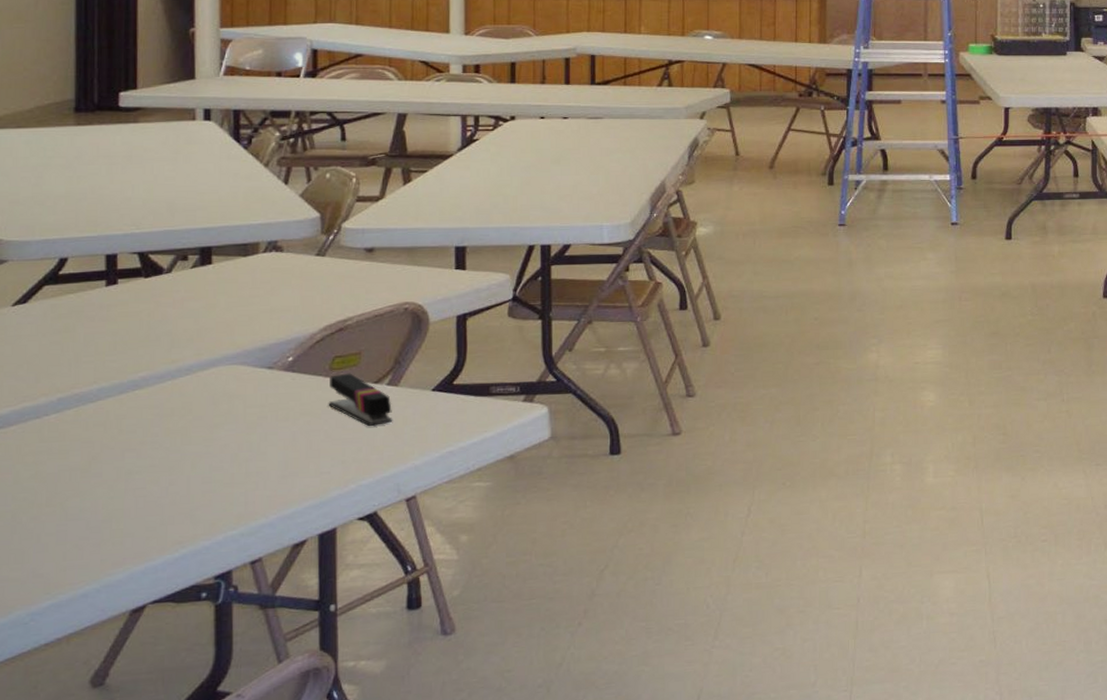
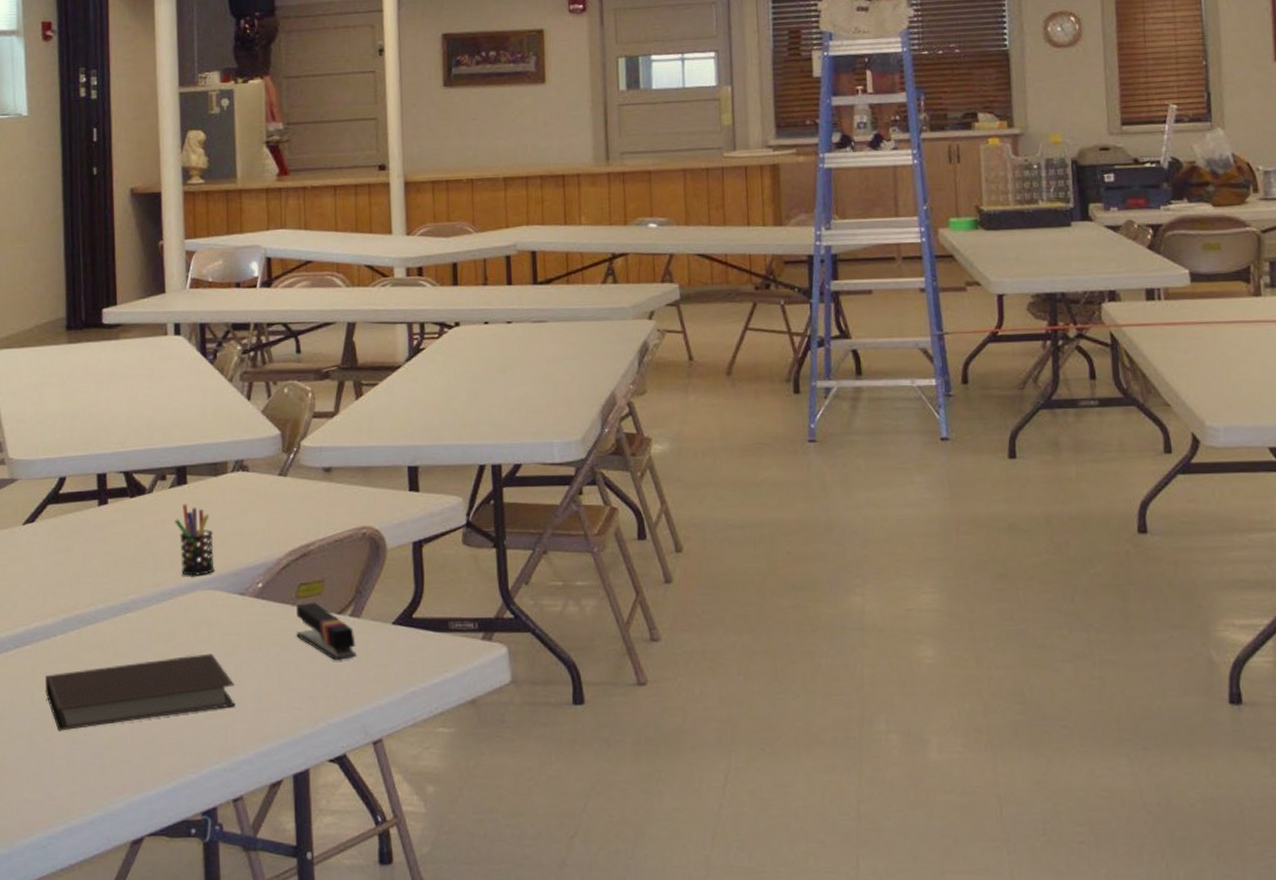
notebook: none [32,425,258,509] -> present [44,653,235,731]
pen holder: none [196,283,240,352] -> present [175,503,214,576]

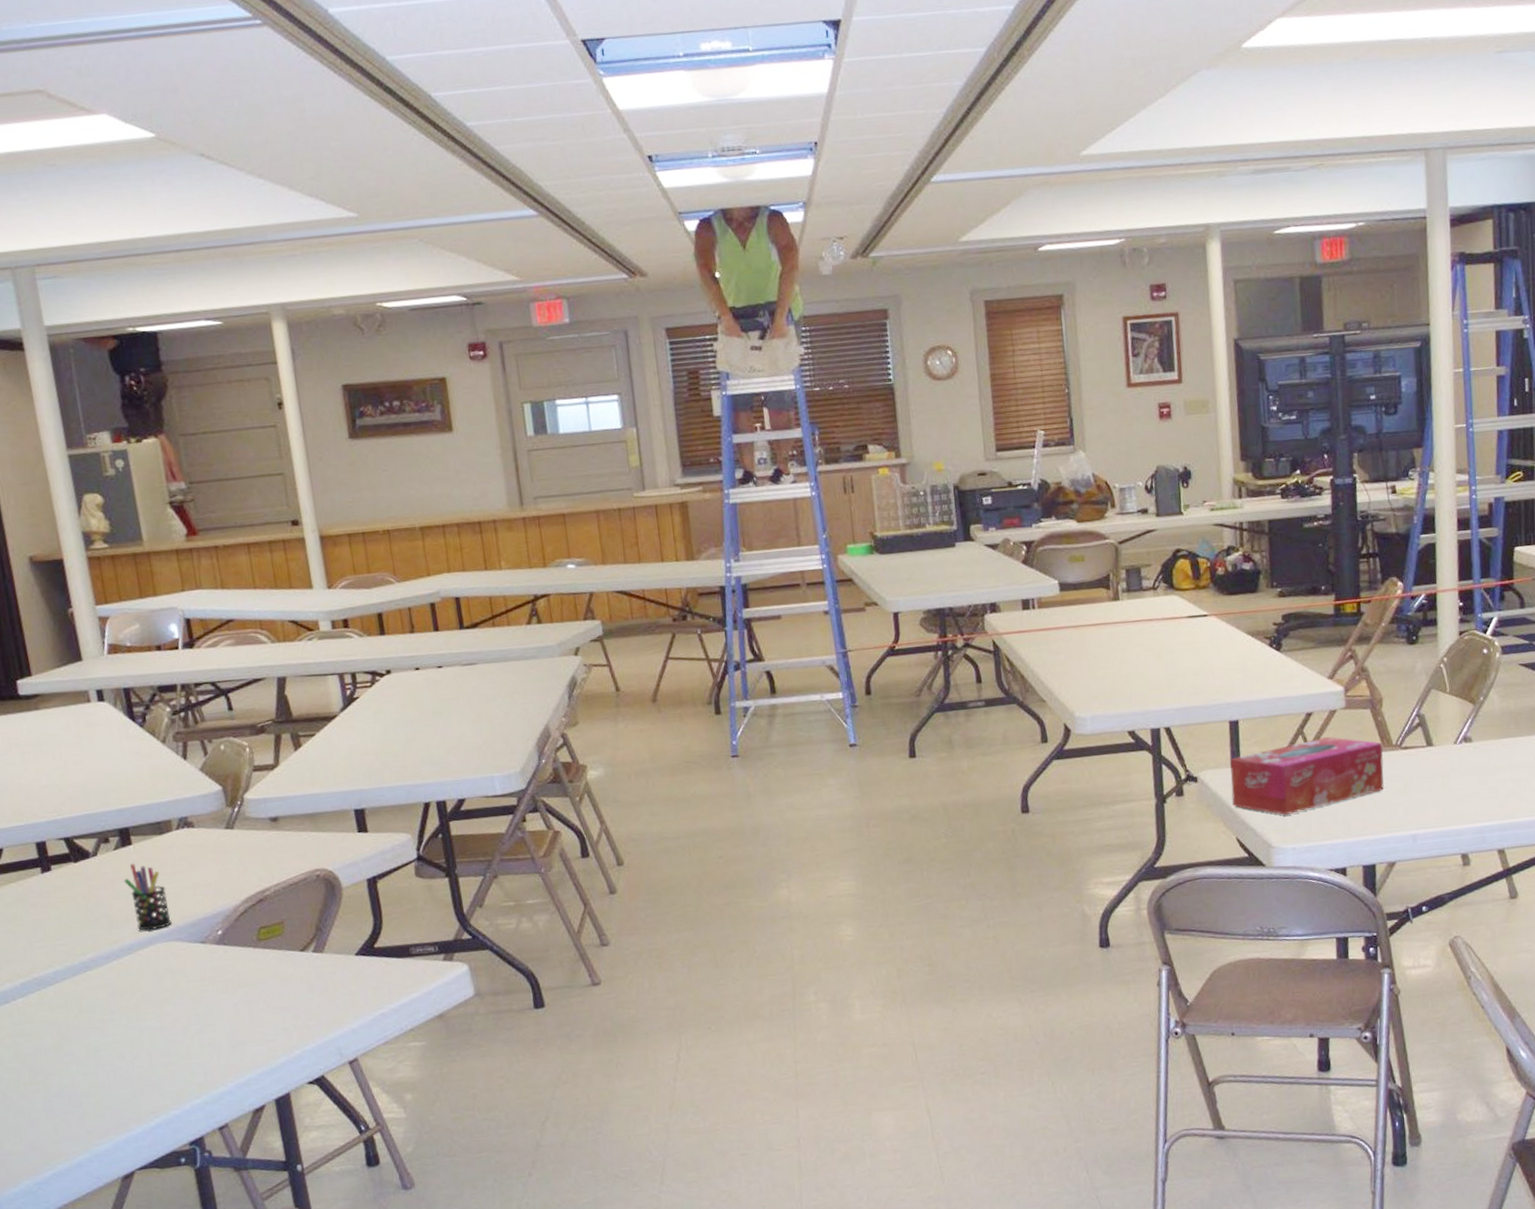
notebook: present [44,653,235,731] -> none [11,999,210,1087]
stapler: present [296,602,357,661] -> none [259,942,324,994]

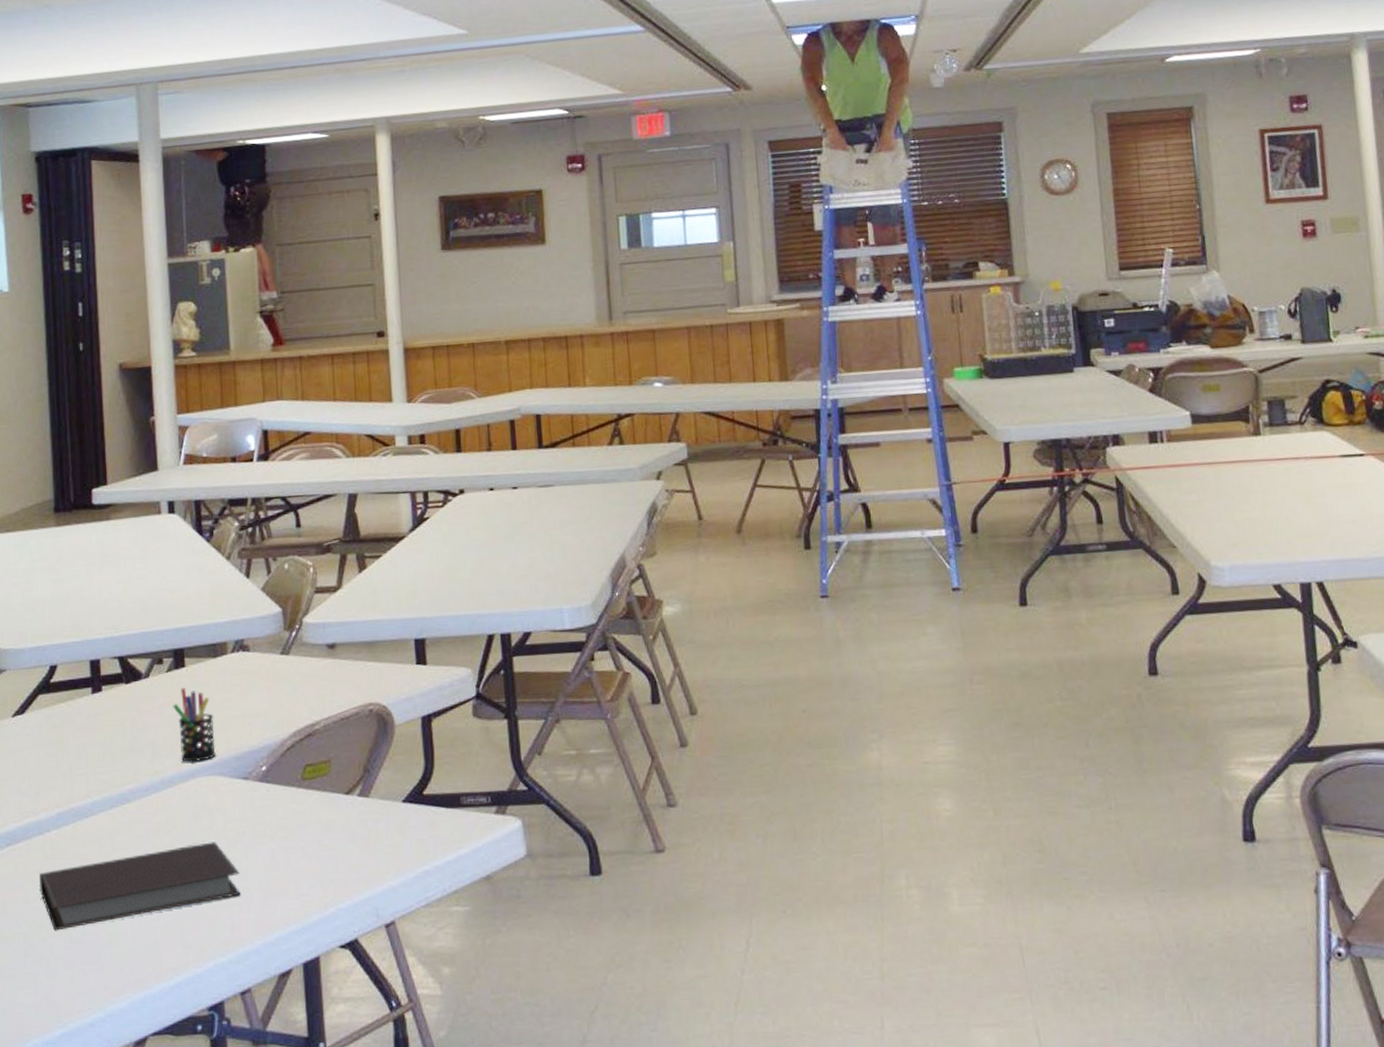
notebook: none [11,999,210,1087] -> present [39,841,241,931]

